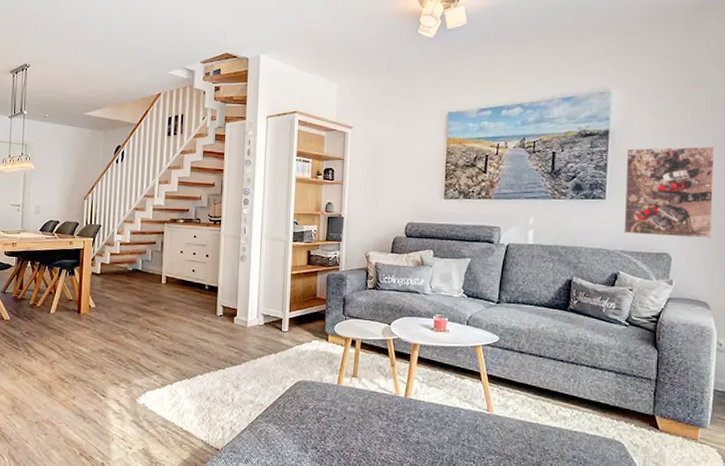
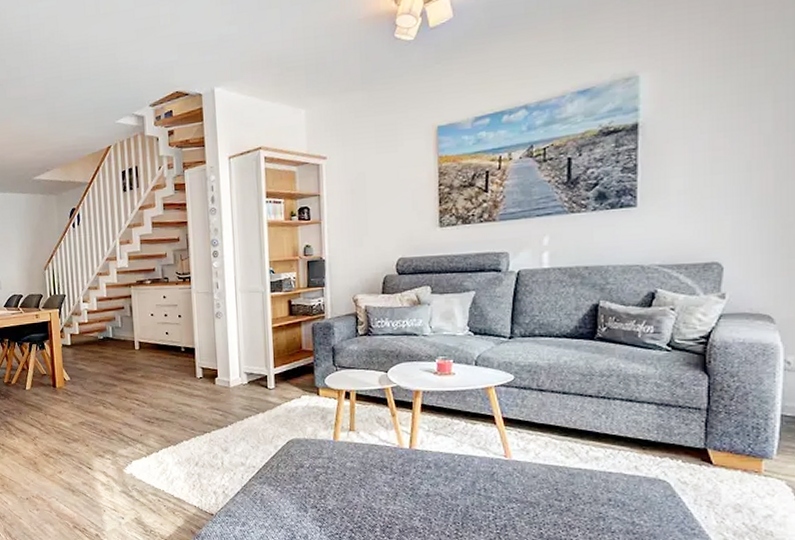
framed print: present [624,146,715,238] -> none [660,126,778,245]

